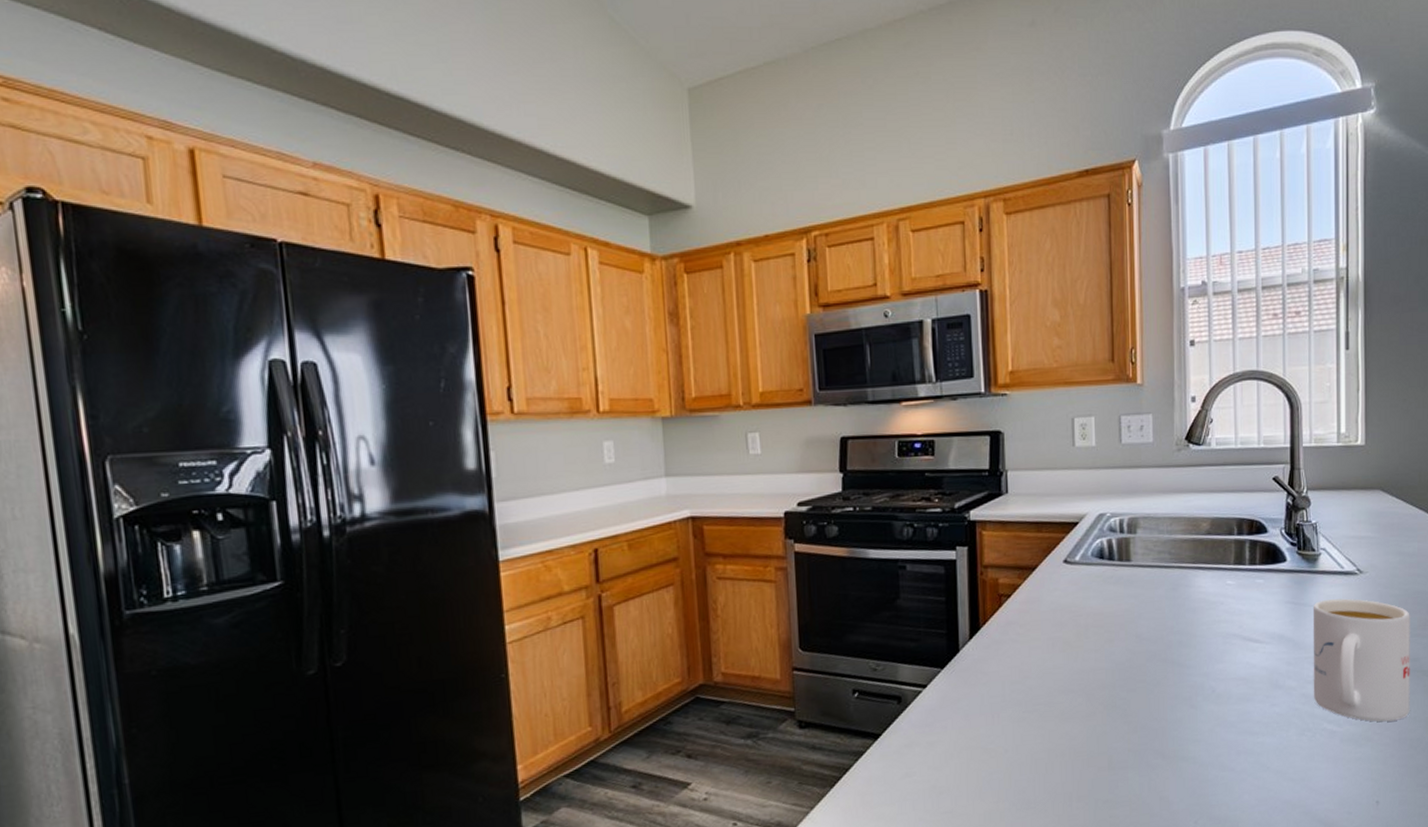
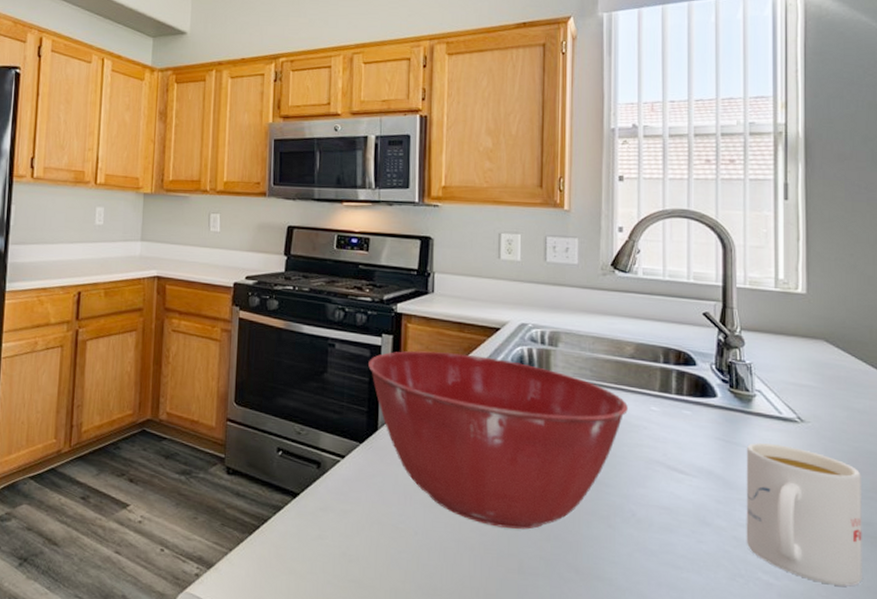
mixing bowl: none [944,555,1205,729] -> present [368,351,628,529]

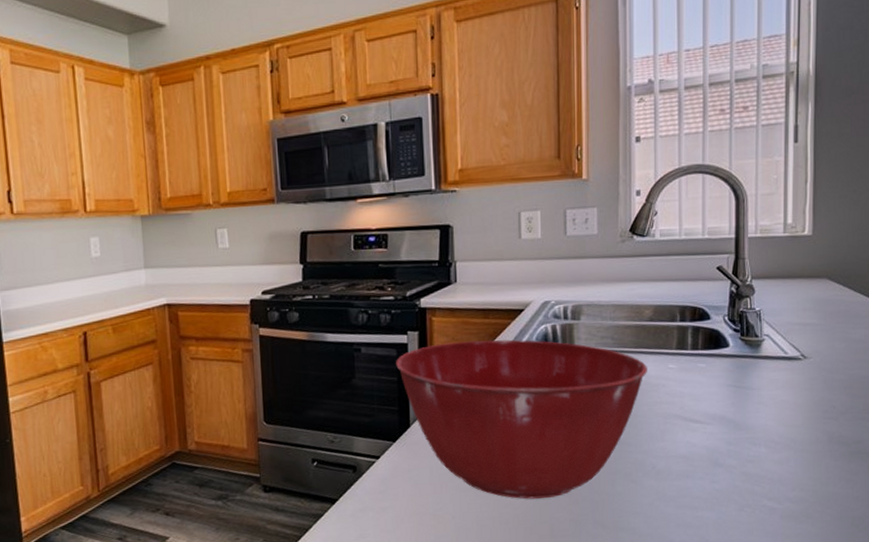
mug: present [746,443,862,587] -> none [753,382,855,501]

